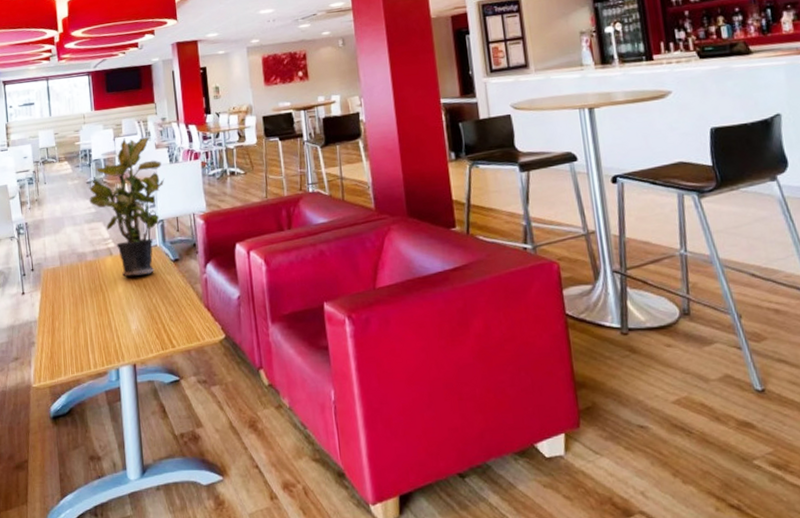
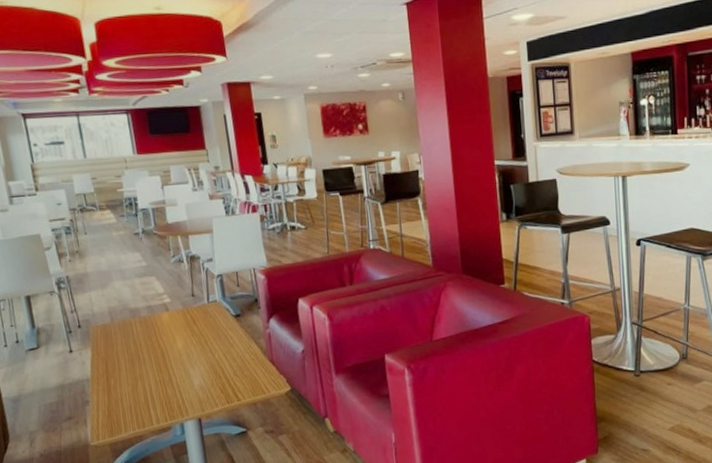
potted plant: present [89,136,165,277] -> none [137,186,222,333]

